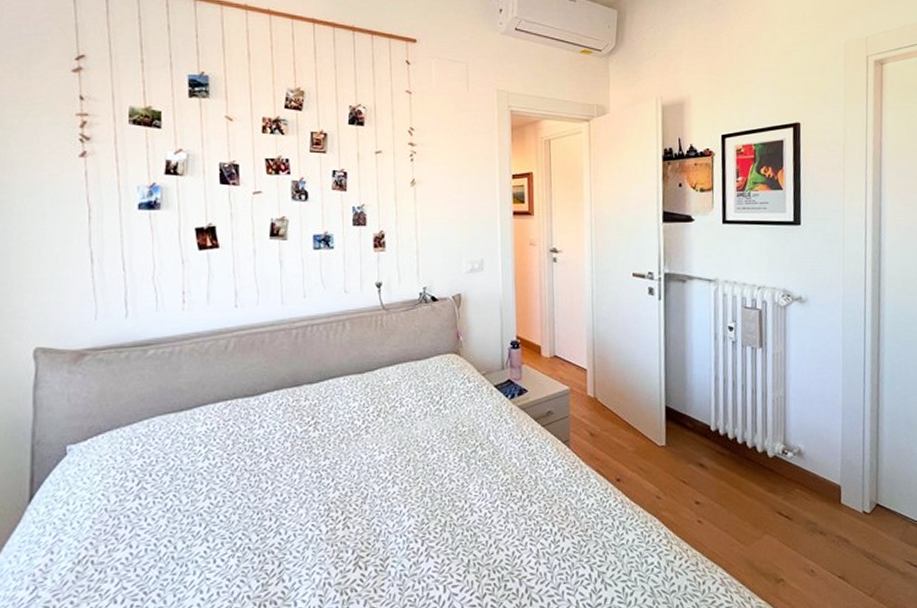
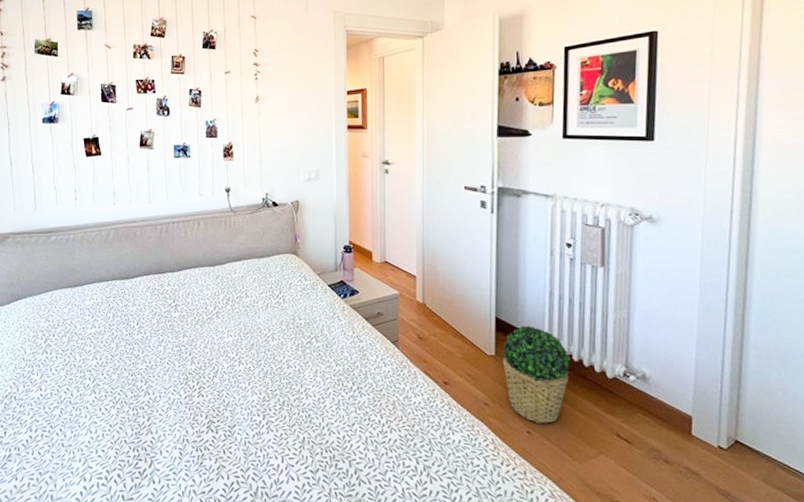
potted plant: none [673,411,735,511] -> present [502,325,570,424]

